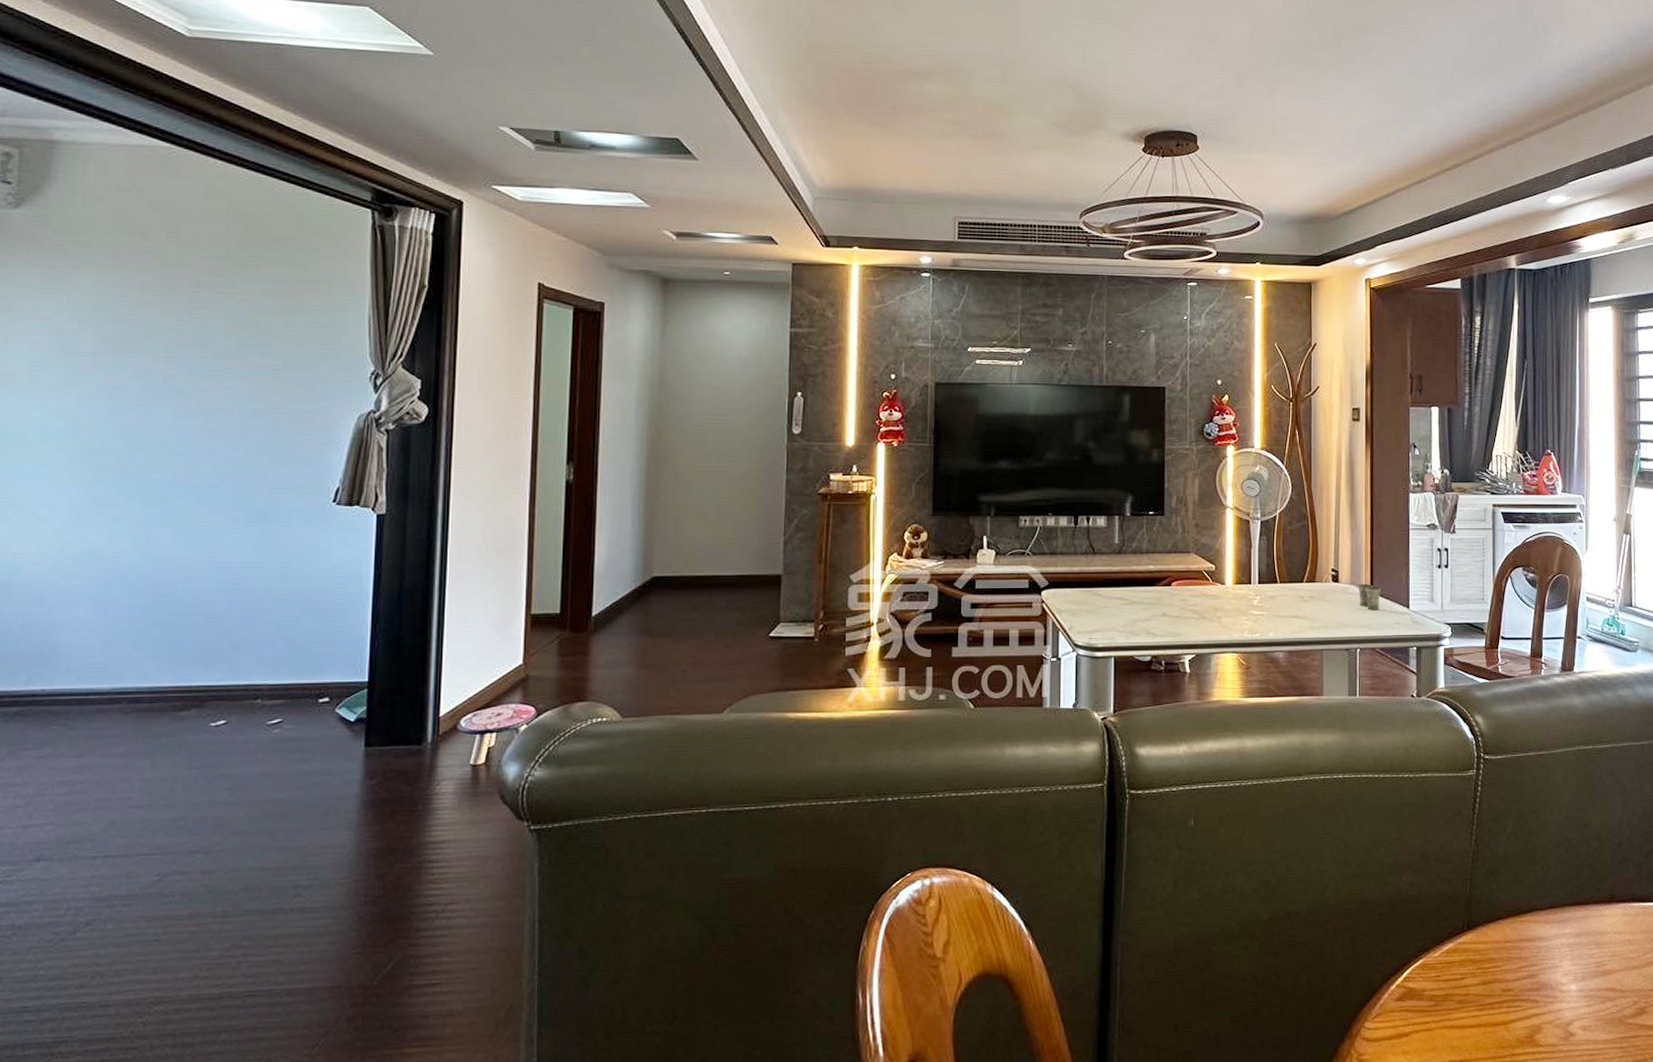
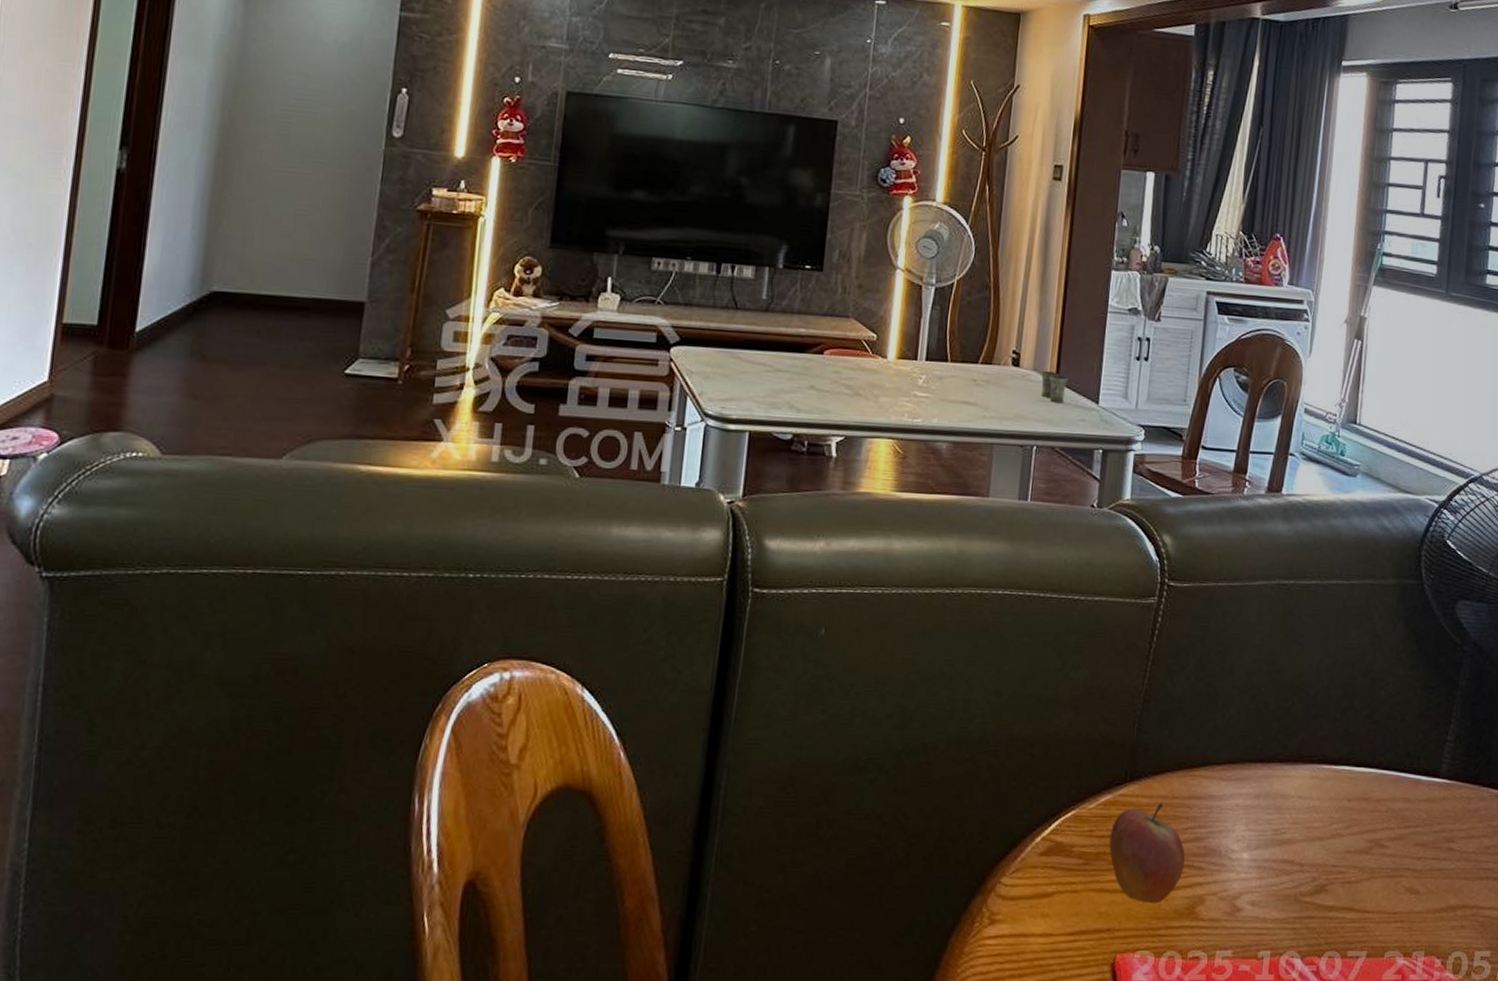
fruit: none [1454,947,1521,1035] -> present [1109,803,1185,904]

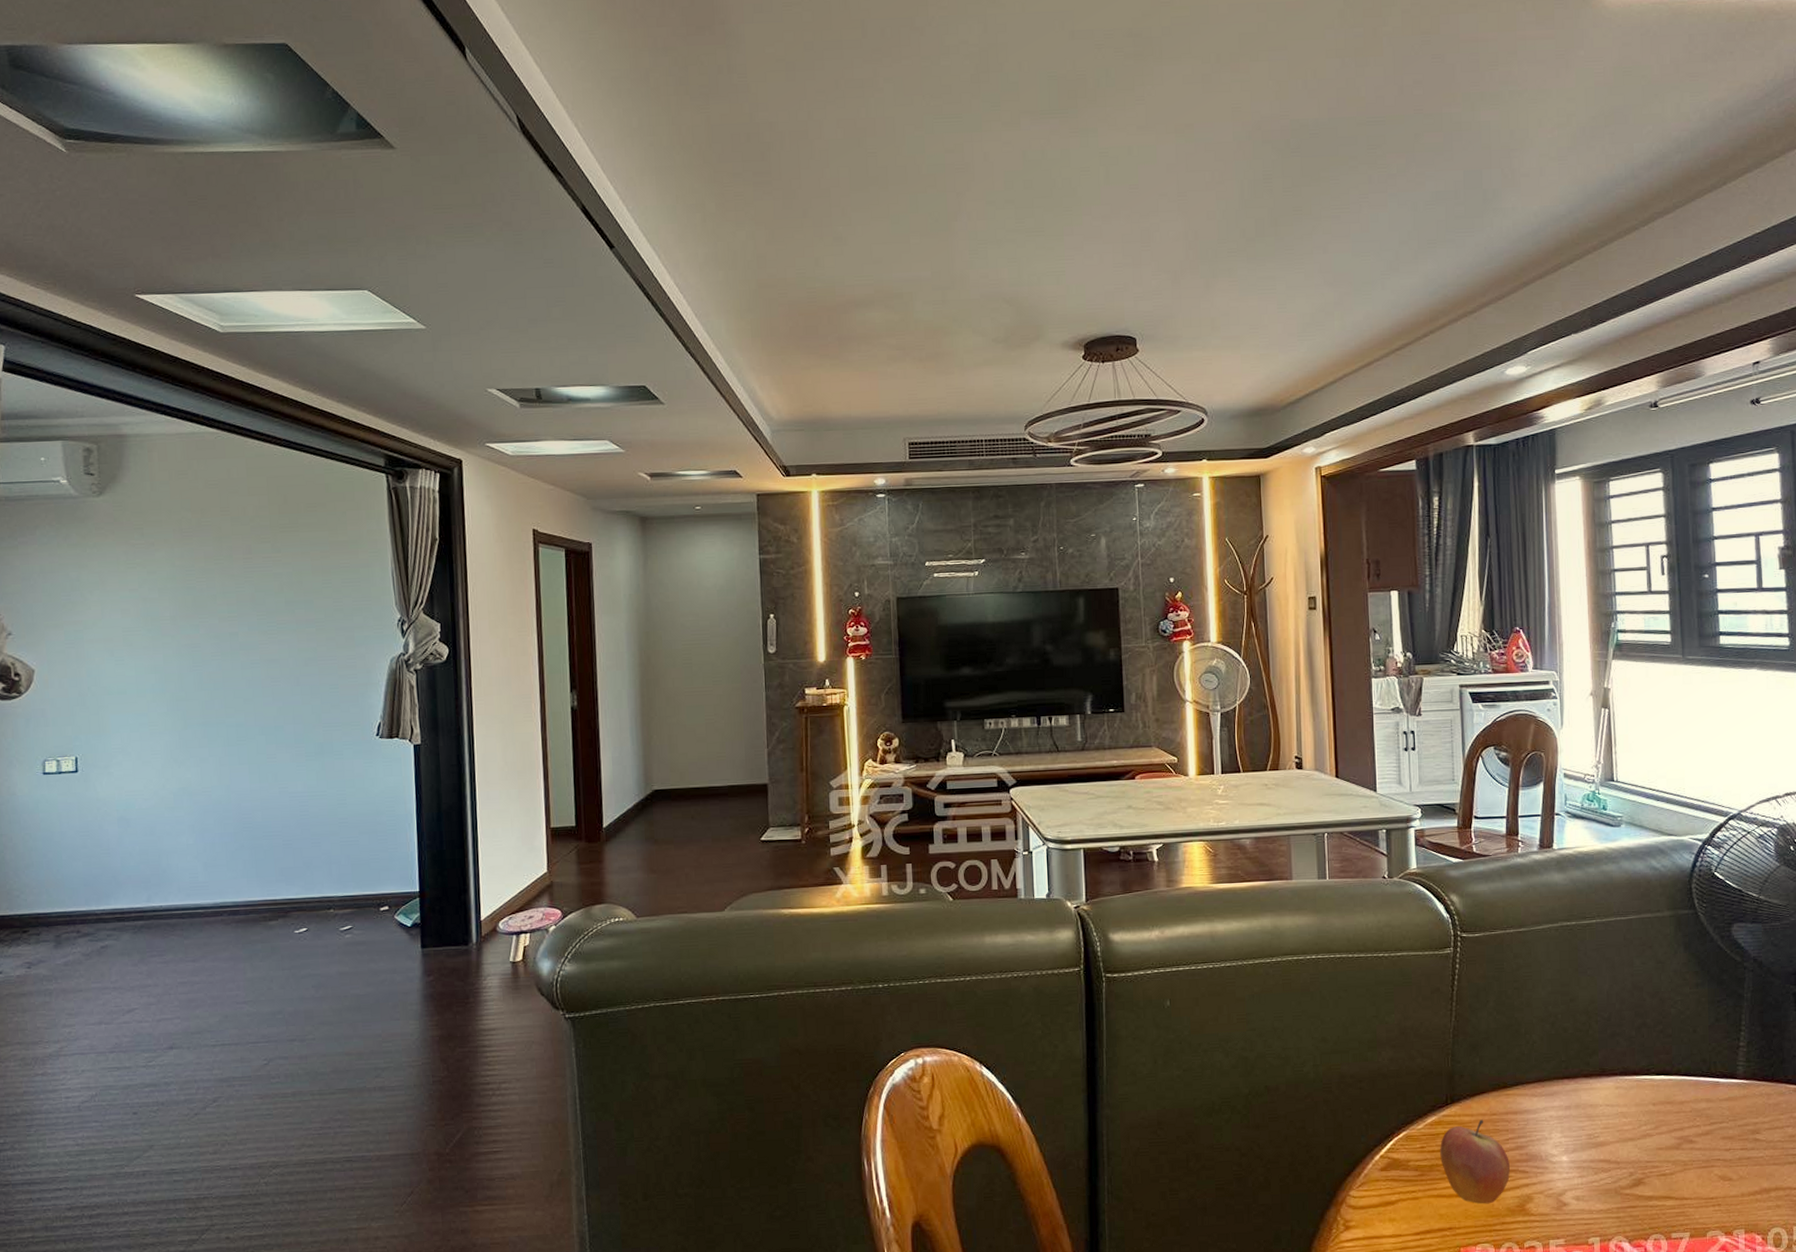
cup: present [1041,370,1069,403] -> none [1322,769,1347,795]

